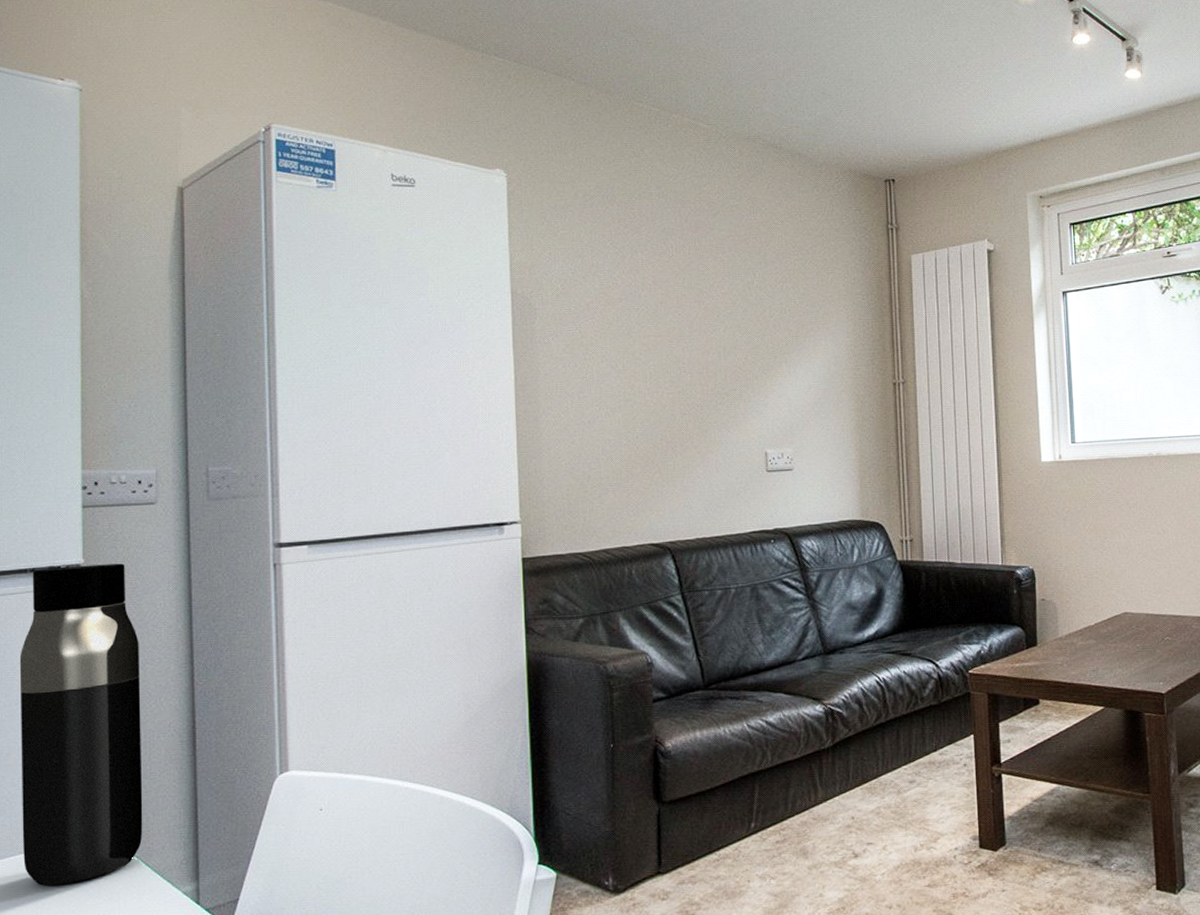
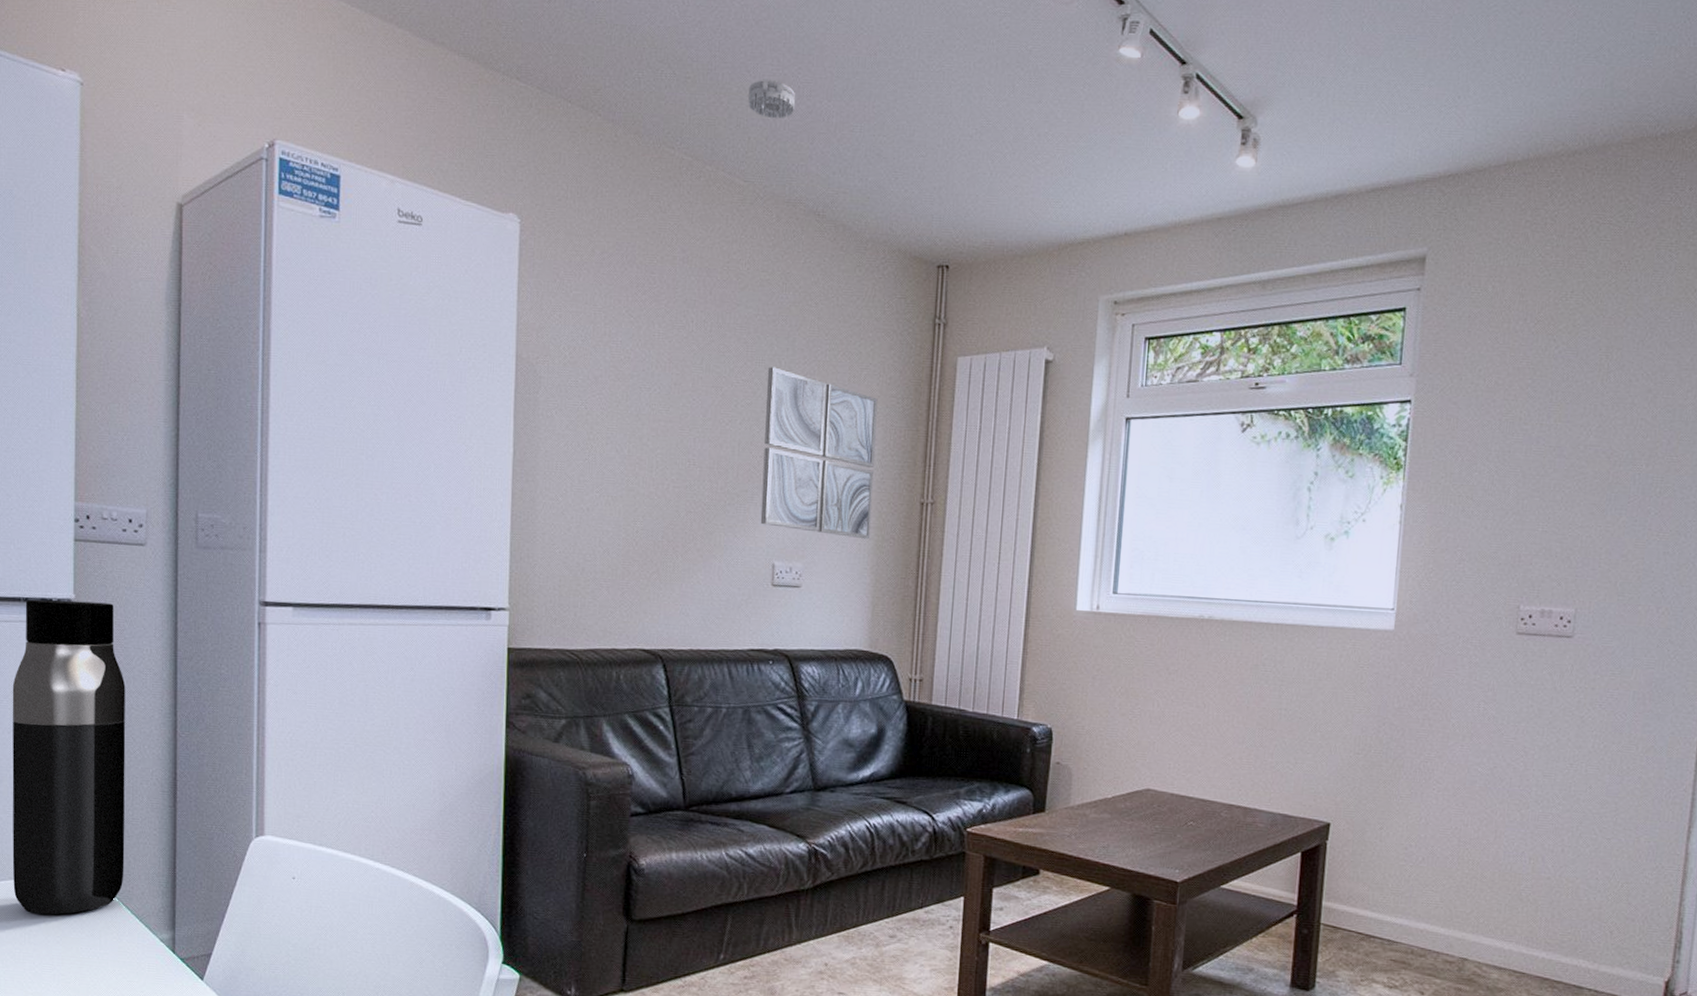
smoke detector: none [704,39,746,71] -> present [748,79,795,119]
wall art: none [744,279,852,421] -> present [760,367,878,540]

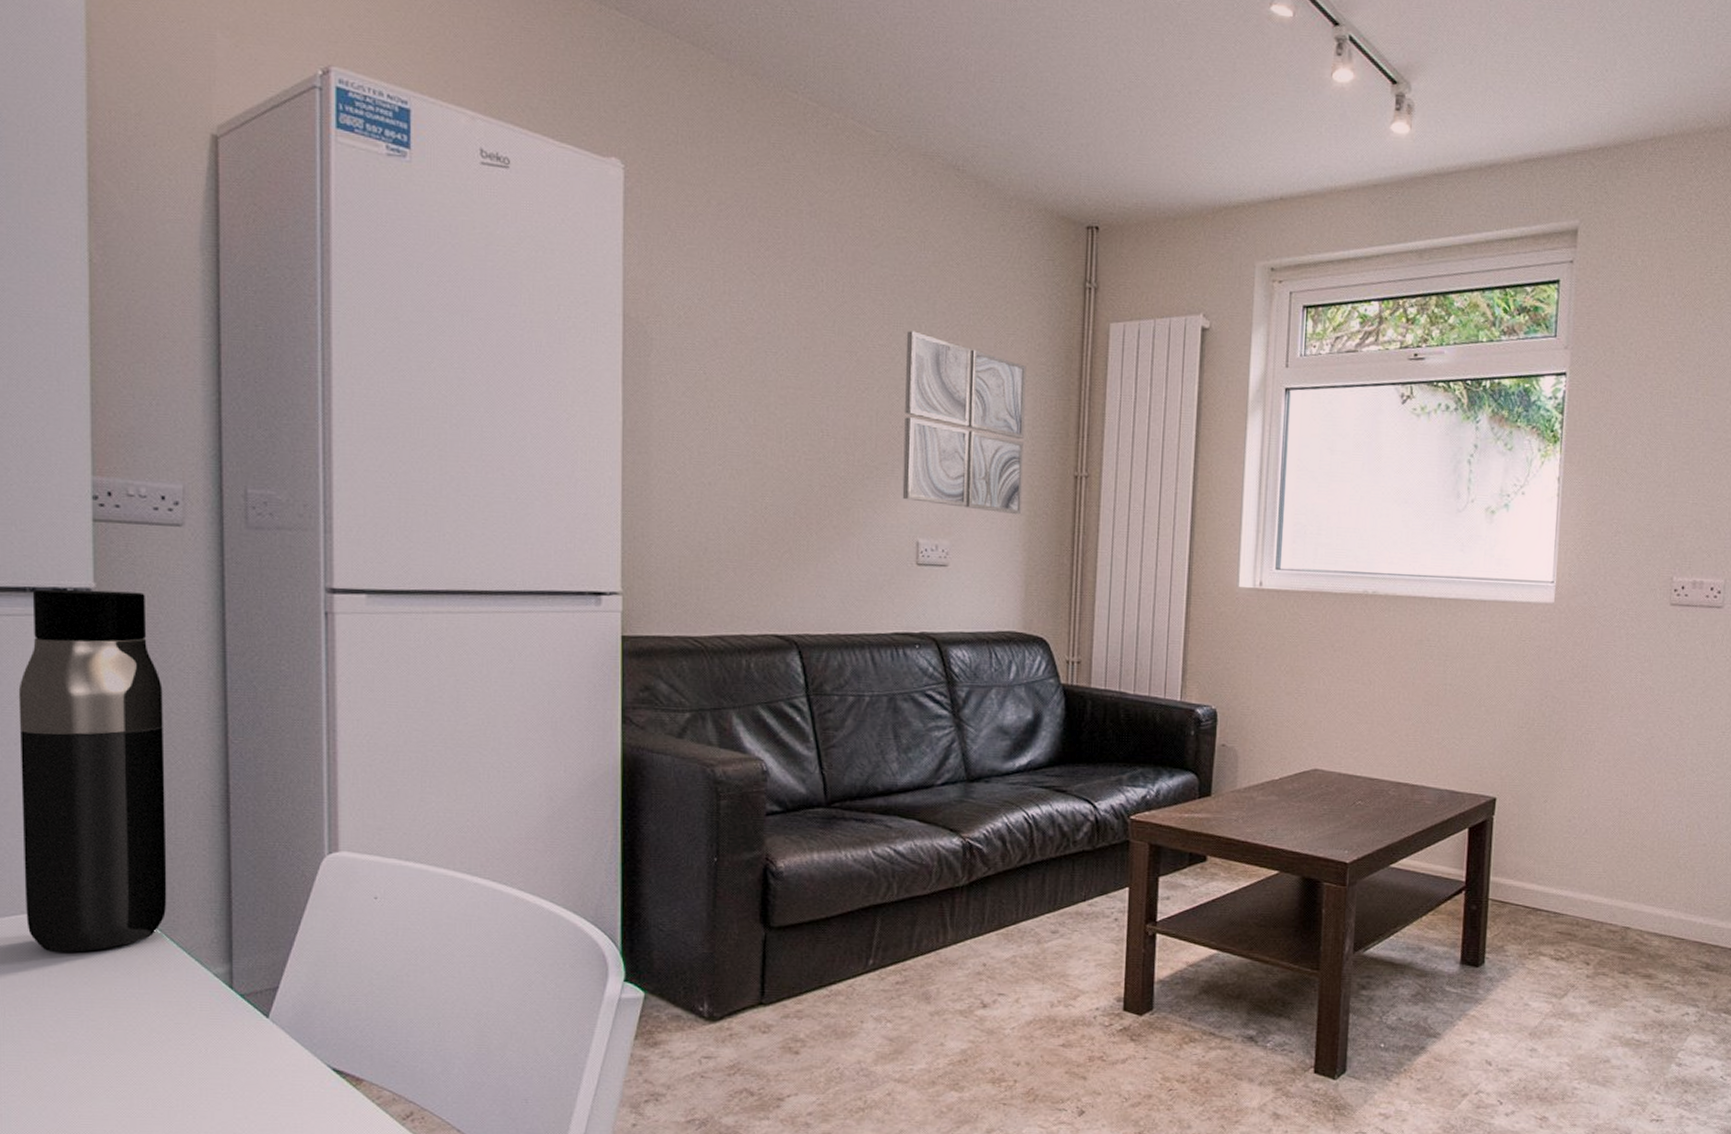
smoke detector: present [748,79,795,119] -> none [878,21,930,66]

